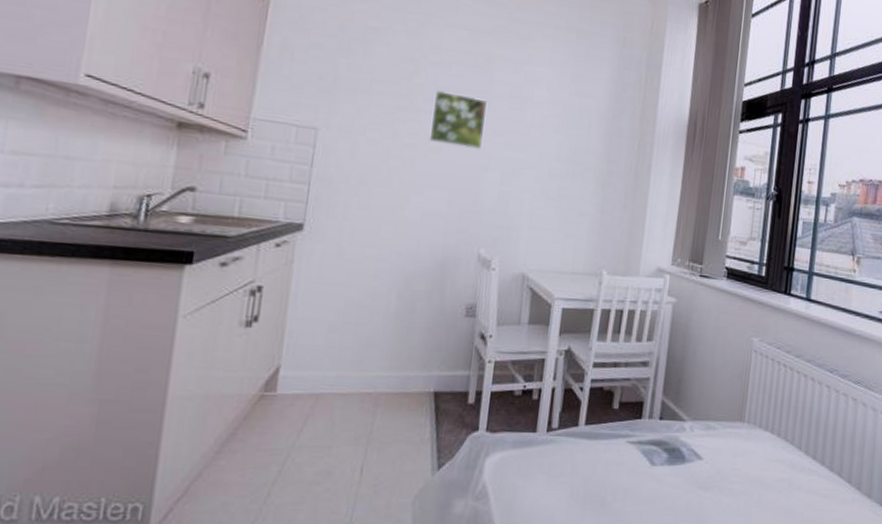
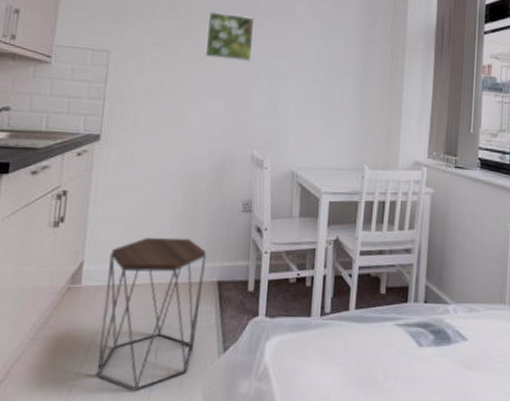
side table: none [292,342,424,510] -> present [97,237,207,391]

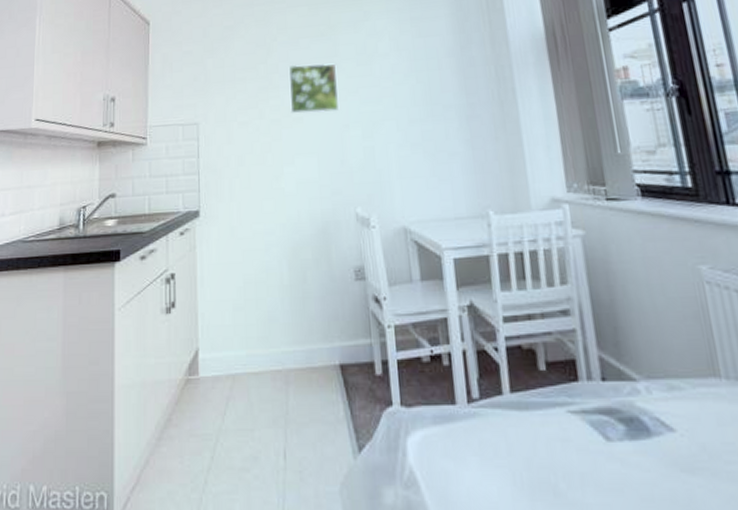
side table: present [97,237,207,391] -> none [222,316,326,500]

